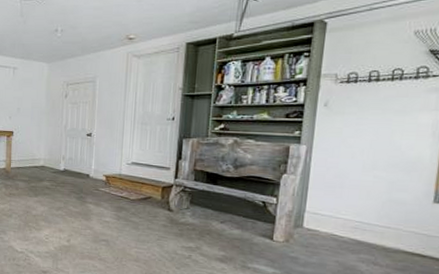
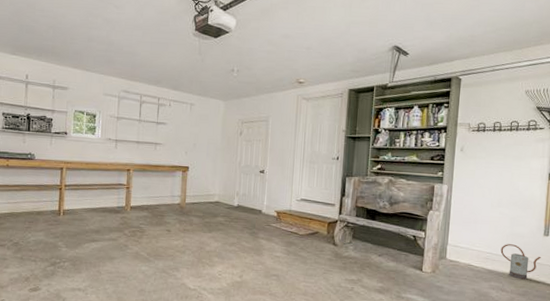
watering can: none [373,212,430,253] -> present [500,244,542,280]

